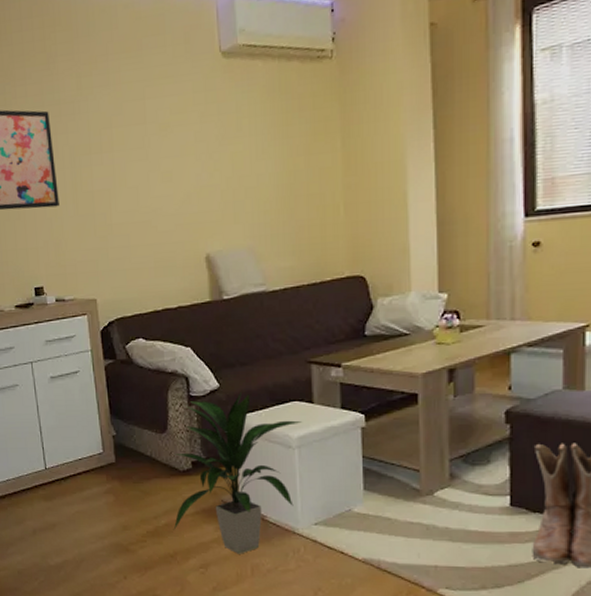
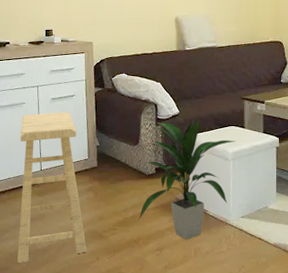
stool: none [15,394,111,582] -> present [17,112,87,263]

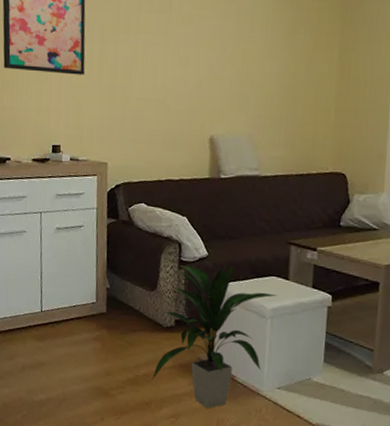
stool: present [17,112,87,263] -> none [11,244,90,415]

